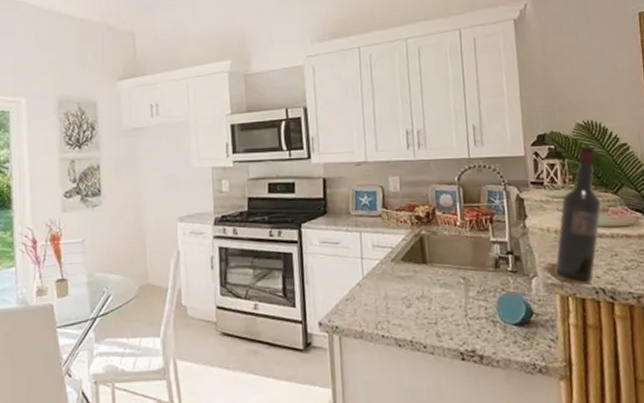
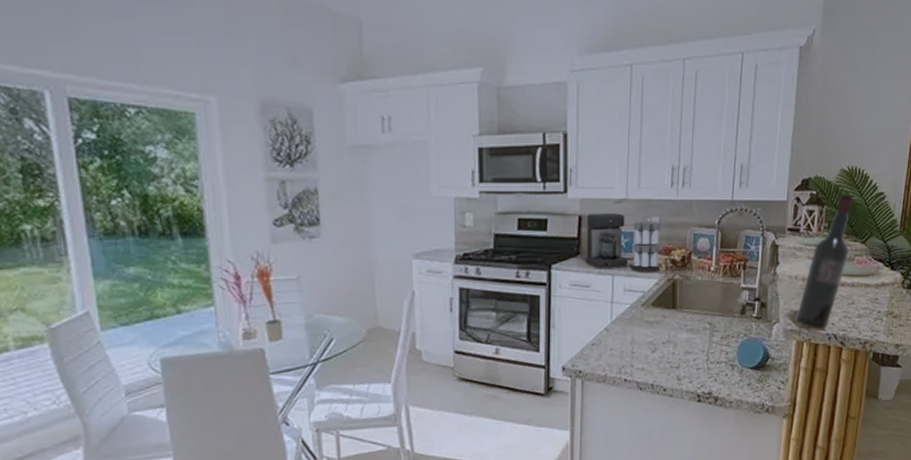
coffee maker: none [330,175,375,226] -> present [585,213,629,268]
spice rack: none [375,174,407,229] -> present [632,214,661,272]

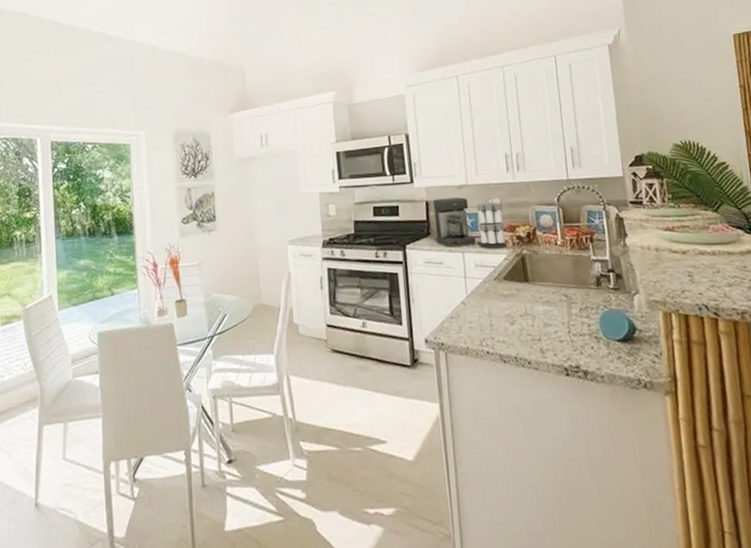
wine bottle: present [796,194,854,330] -> none [656,166,702,300]

